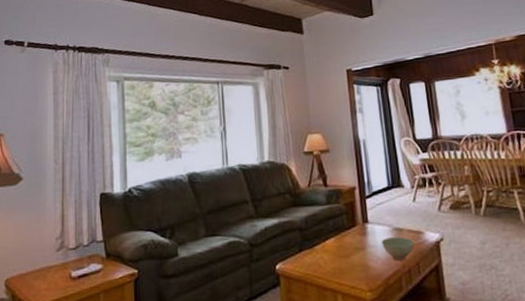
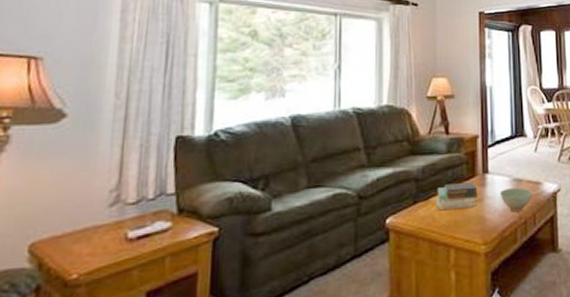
books: none [319,232,360,258] -> present [435,182,478,211]

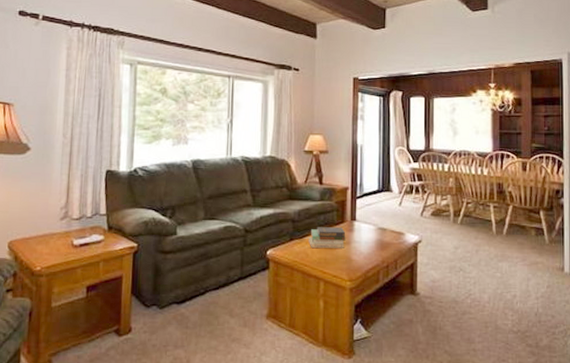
bowl: present [499,188,532,212] -> none [365,236,395,257]

